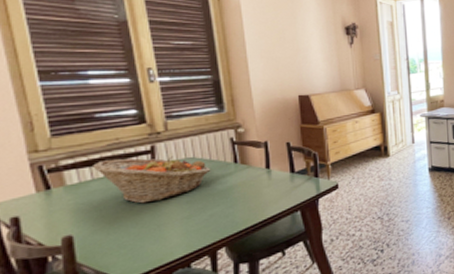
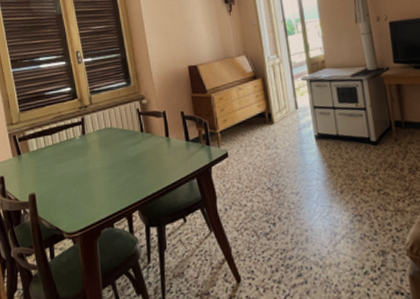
fruit basket: present [93,156,211,204] -> none [45,126,124,168]

